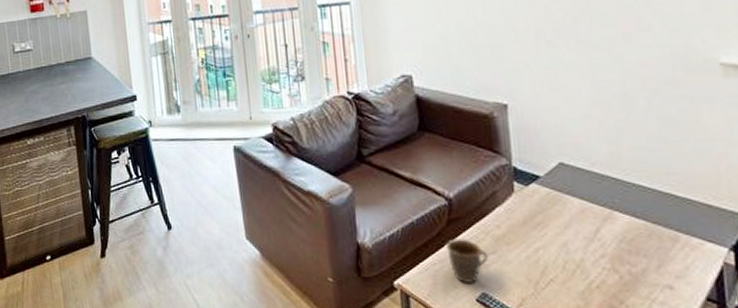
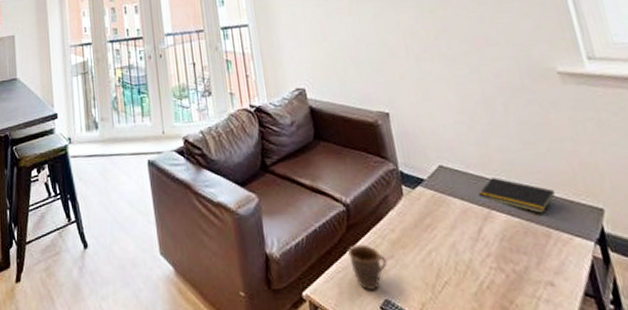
notepad: none [601,177,693,217] -> present [478,177,556,214]

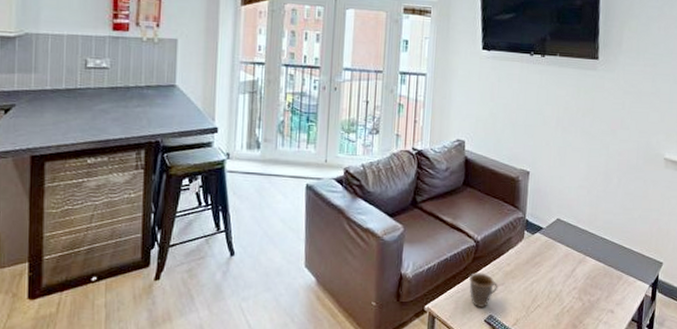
notepad: present [478,177,556,214] -> none [581,232,635,262]

